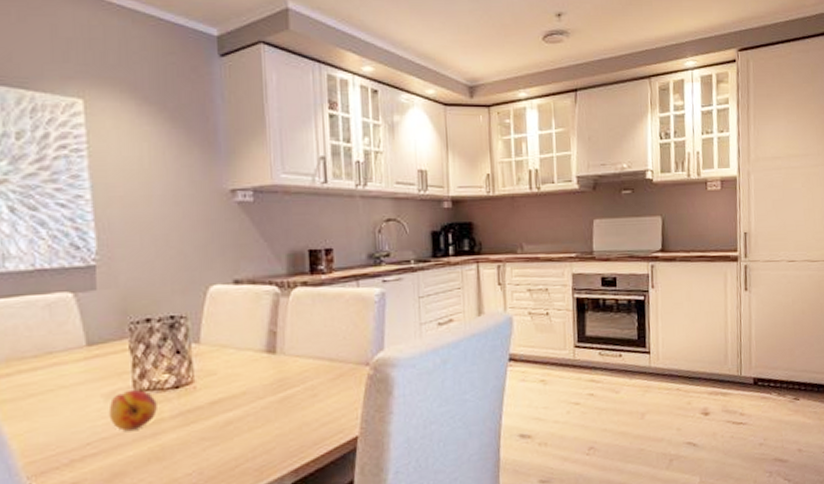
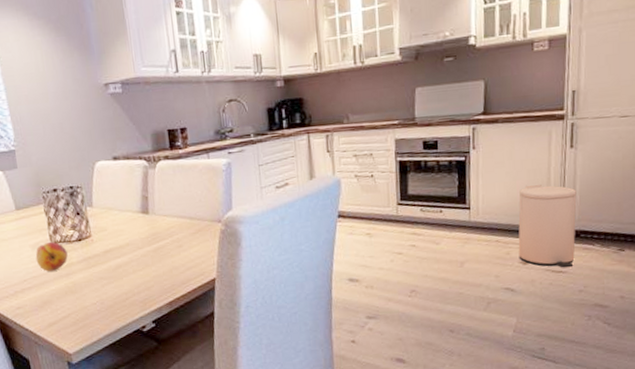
pedal bin: none [698,327,754,419] -> present [518,184,577,268]

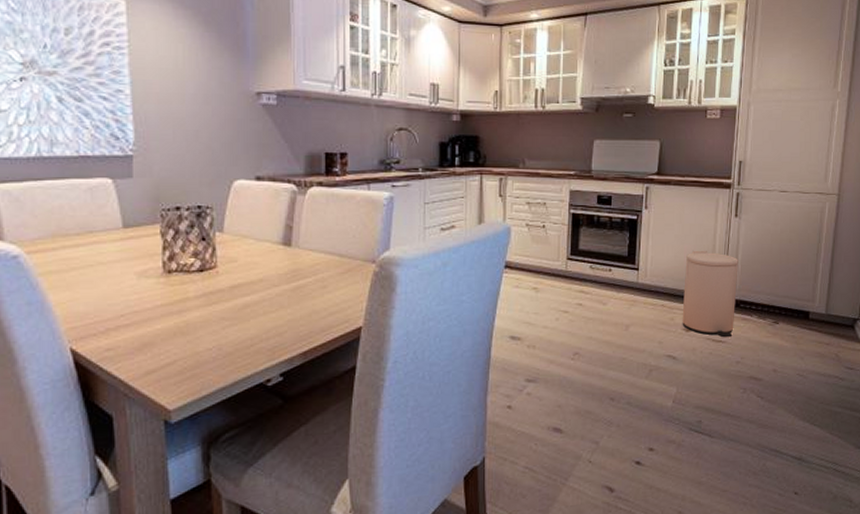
fruit: present [35,241,68,272] -> none [140,269,183,306]

